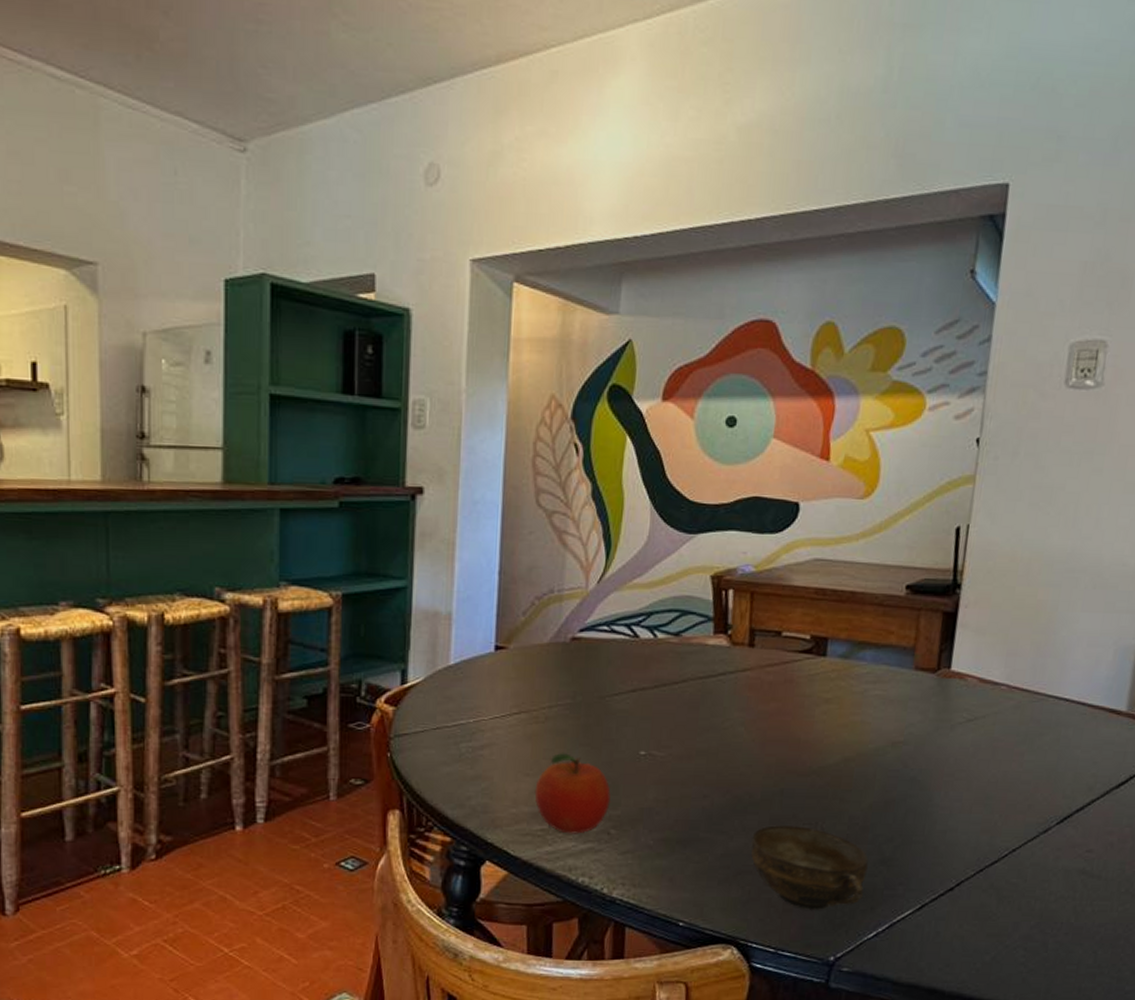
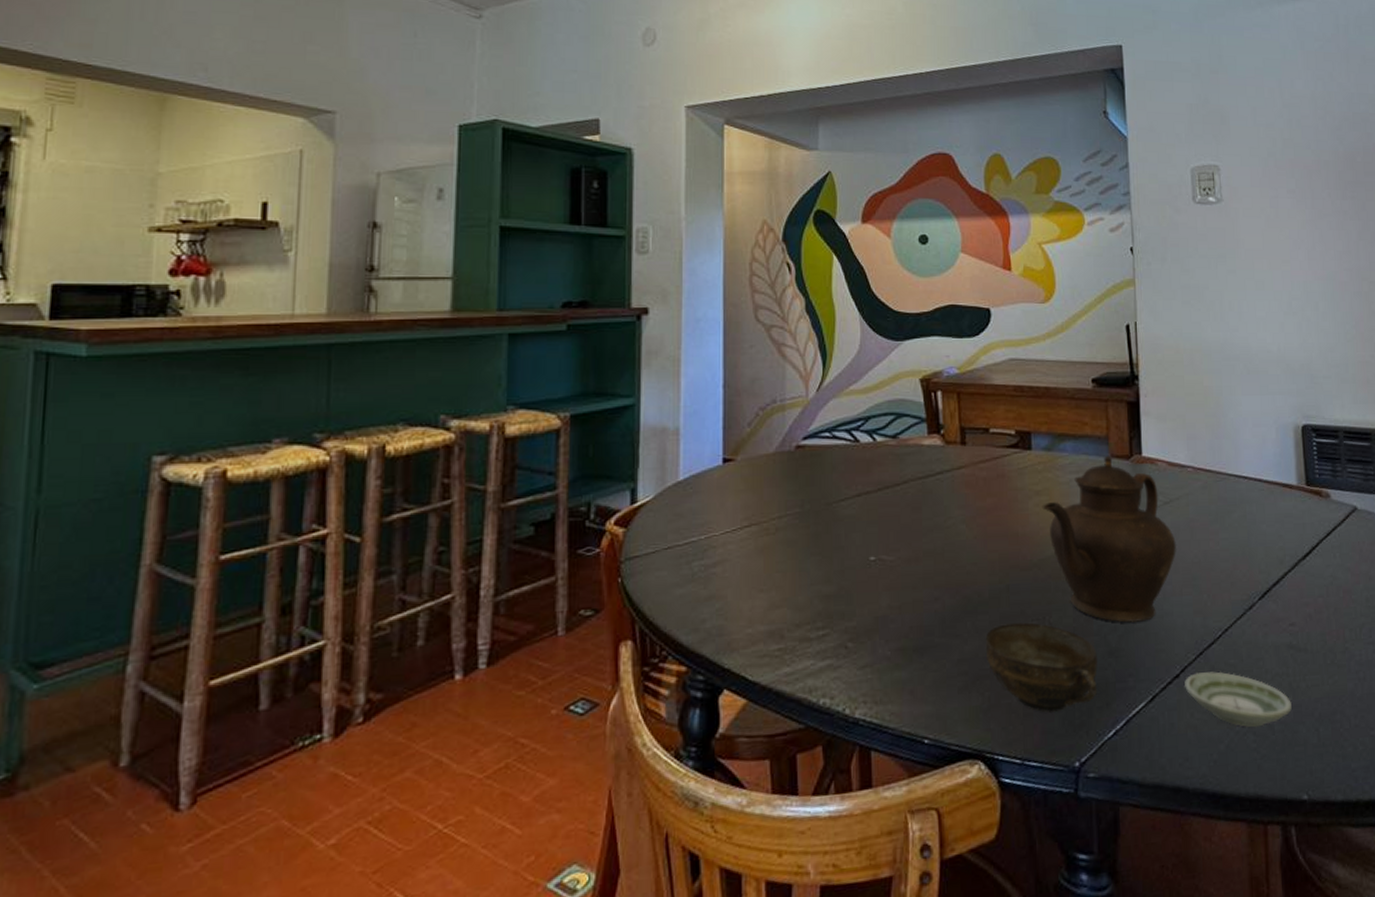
fruit: present [534,752,611,834] -> none [769,563,845,652]
teapot: none [829,667,975,835] -> present [1042,455,1177,623]
saucer: none [956,888,1072,944] -> present [1184,671,1292,728]

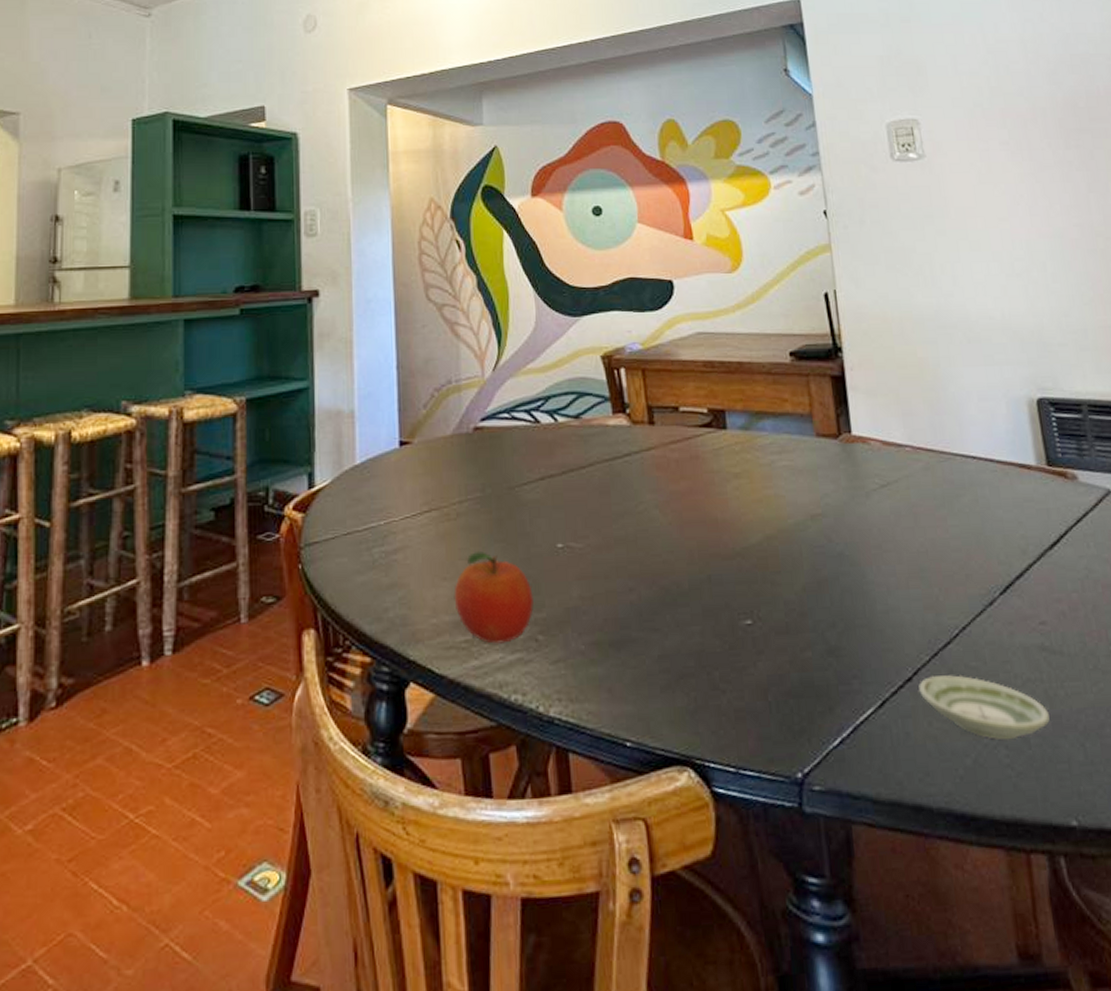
fruit: none [769,563,845,652] -> present [454,550,534,644]
cup: present [985,622,1098,712] -> none [687,616,817,716]
teapot: present [1042,455,1177,623] -> none [742,434,899,618]

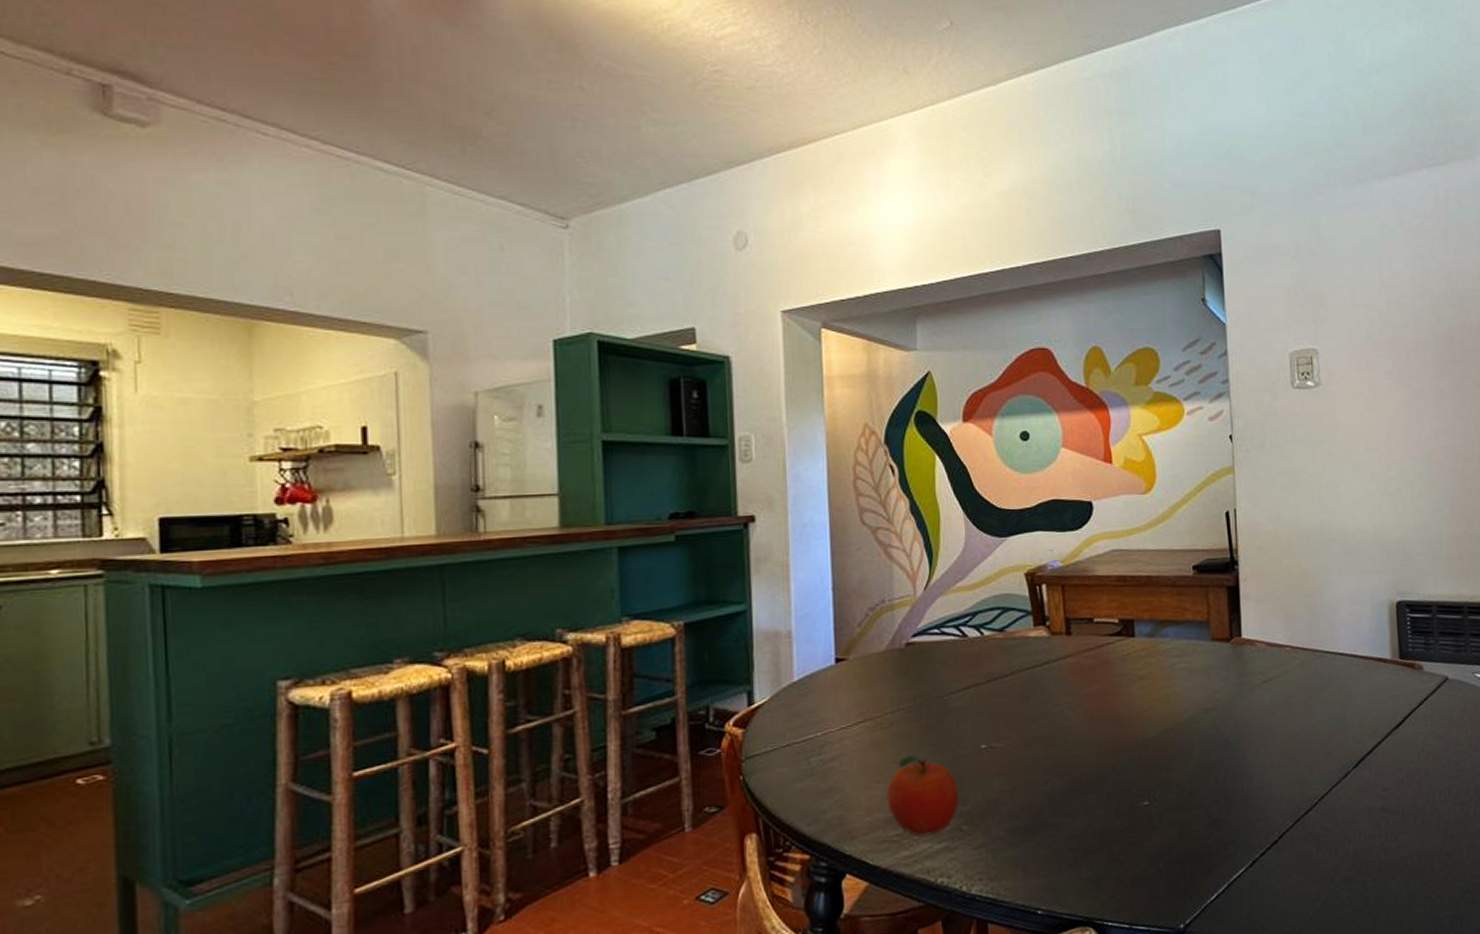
saucer: present [918,675,1050,740] -> none [1282,835,1383,886]

